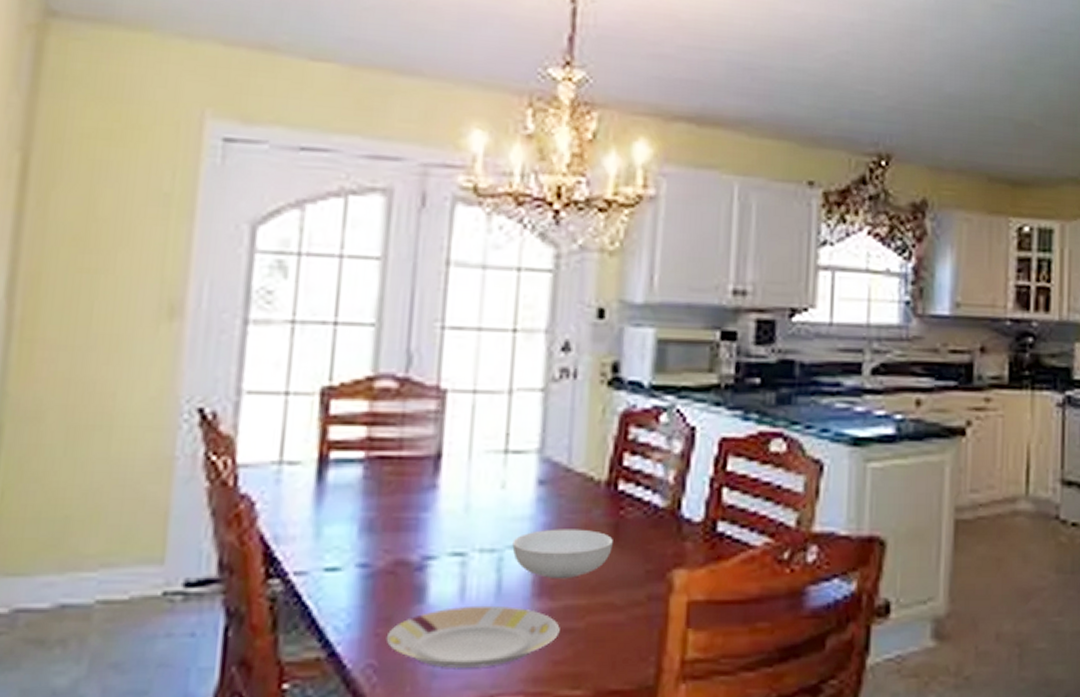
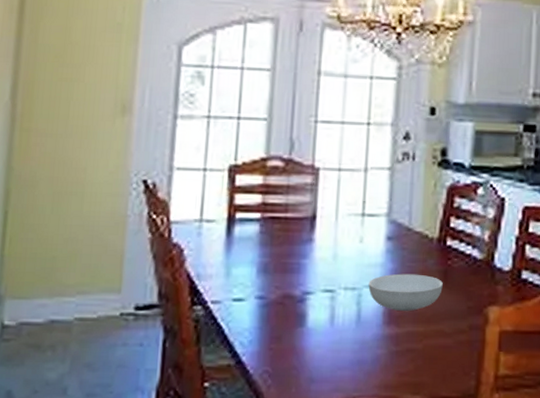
plate: present [386,605,560,669] -> none [277,329,404,377]

